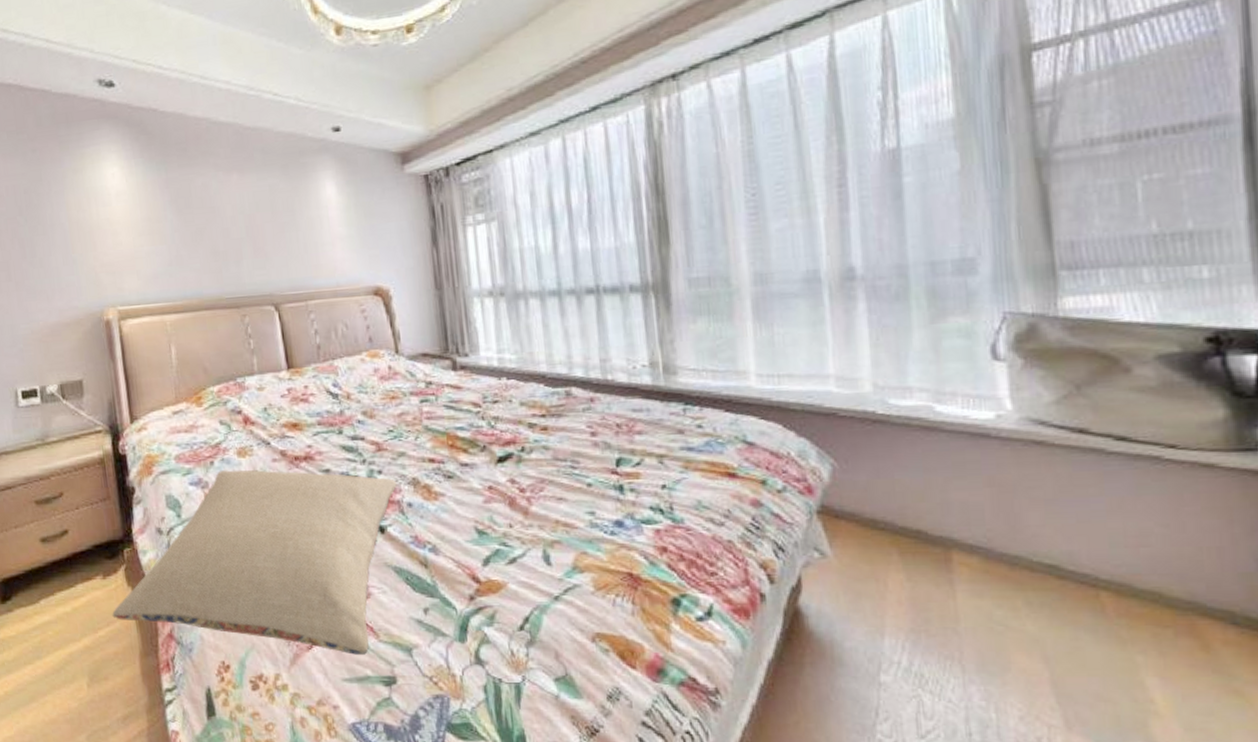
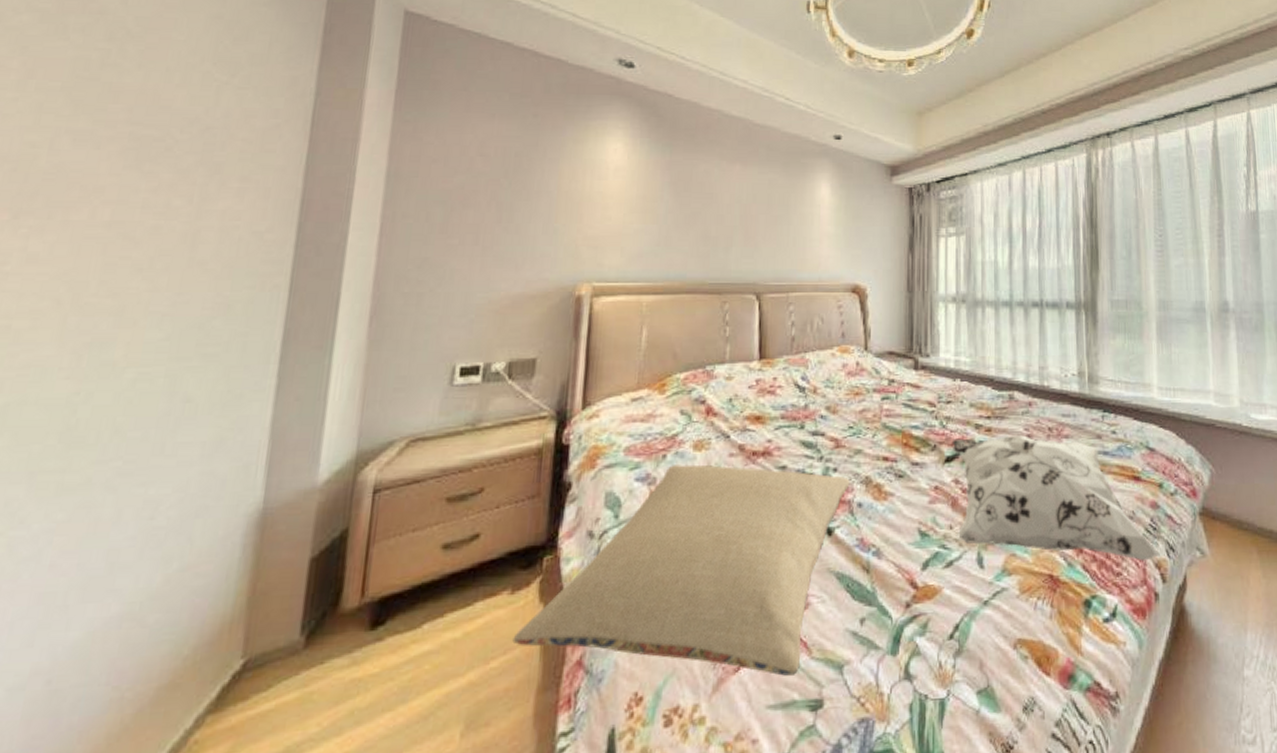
decorative pillow: none [503,433,767,561] -> present [951,435,1161,561]

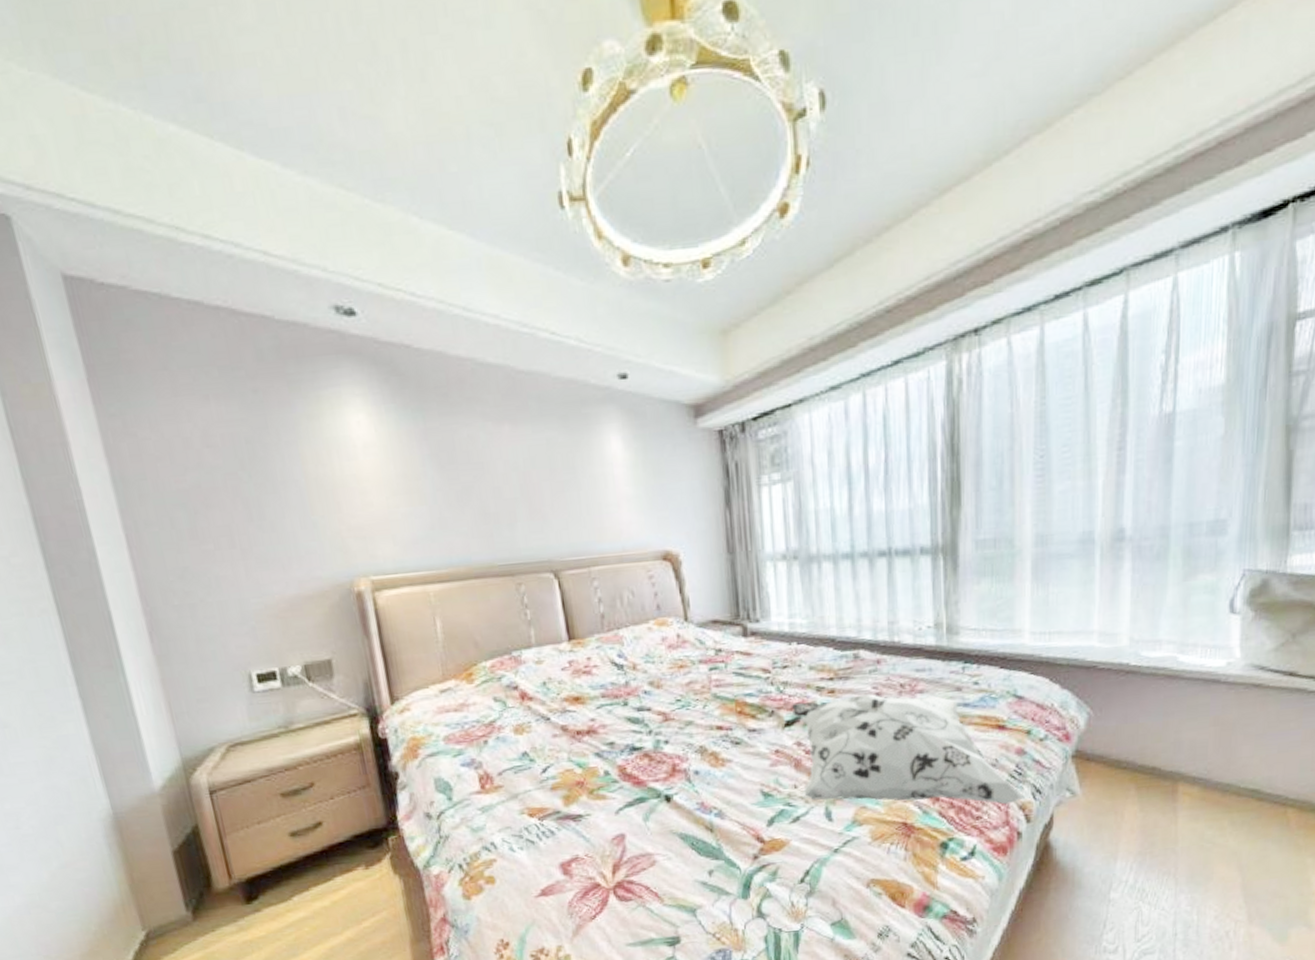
pillow: present [512,464,850,676] -> none [377,746,684,921]

